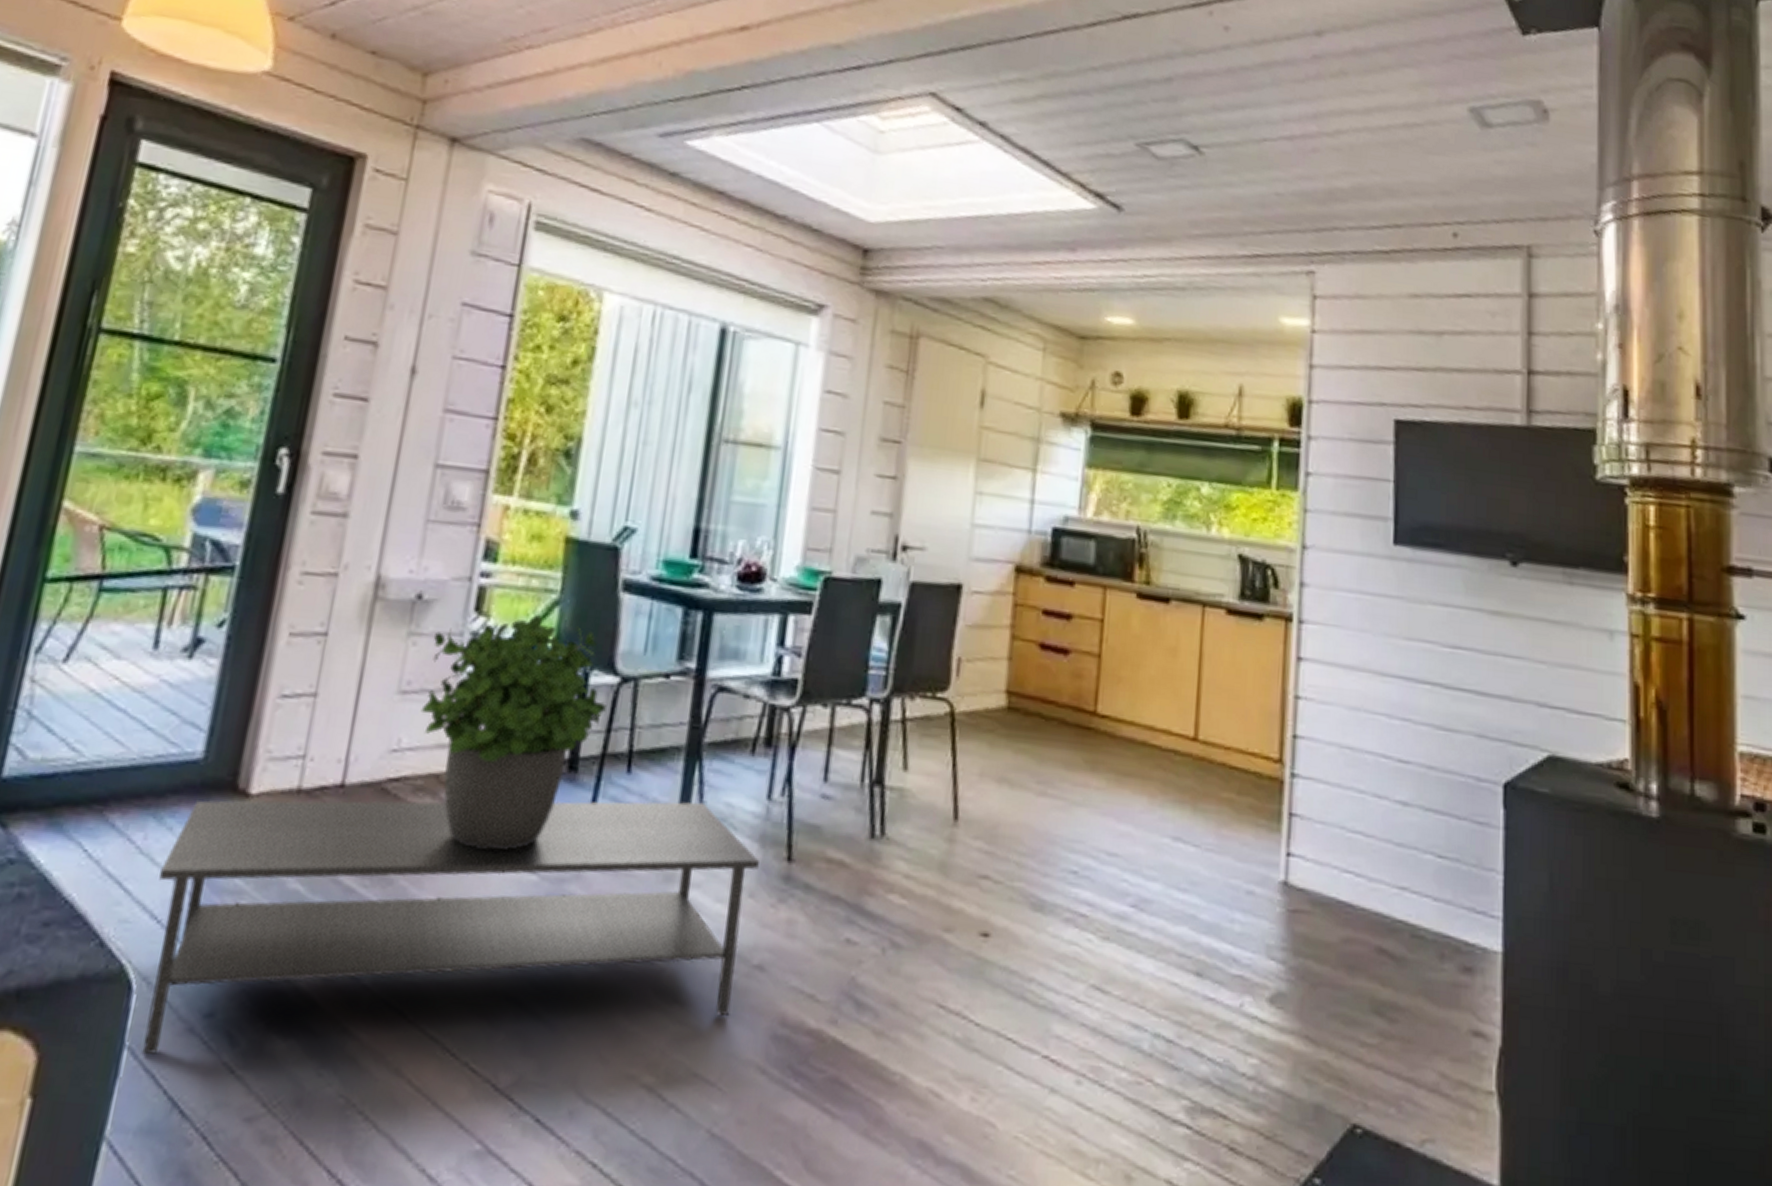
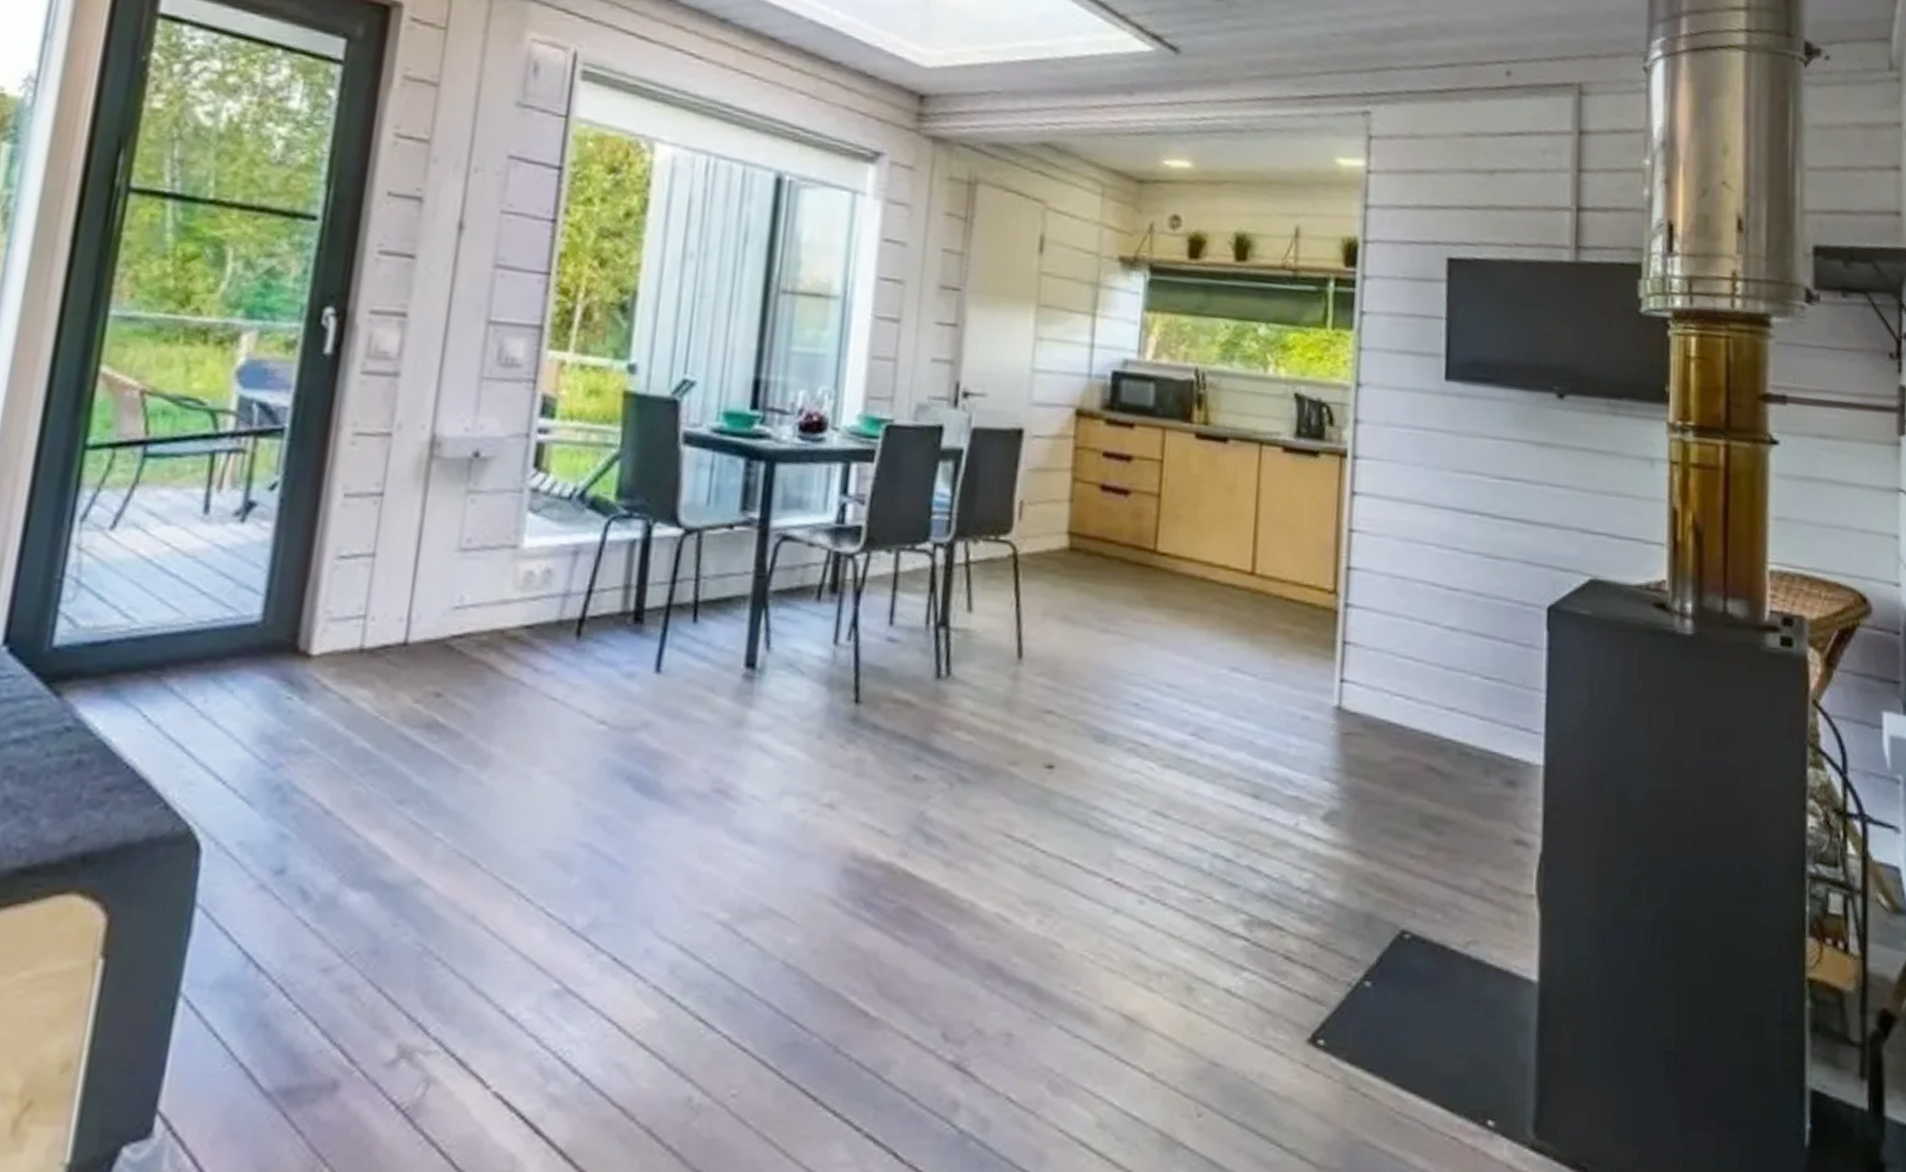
coffee table: present [142,800,760,1056] -> none [213,649,828,913]
potted plant: present [420,615,606,850] -> none [482,469,671,702]

